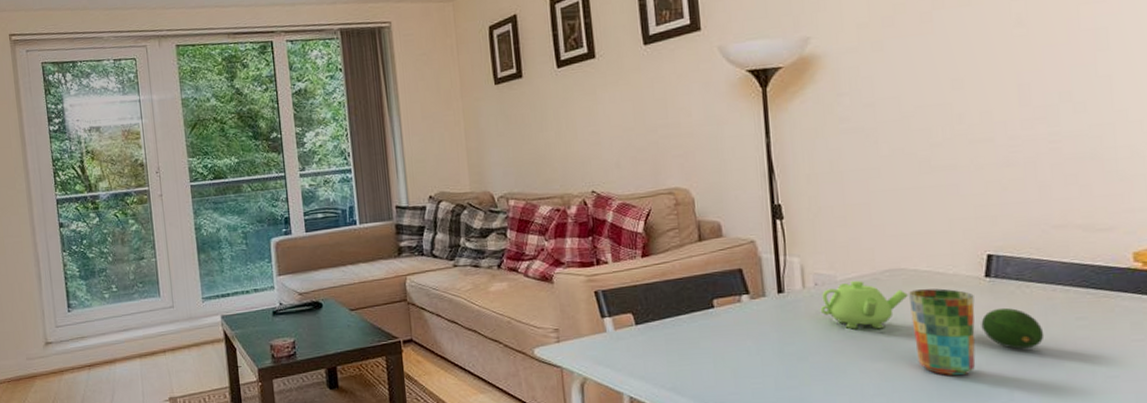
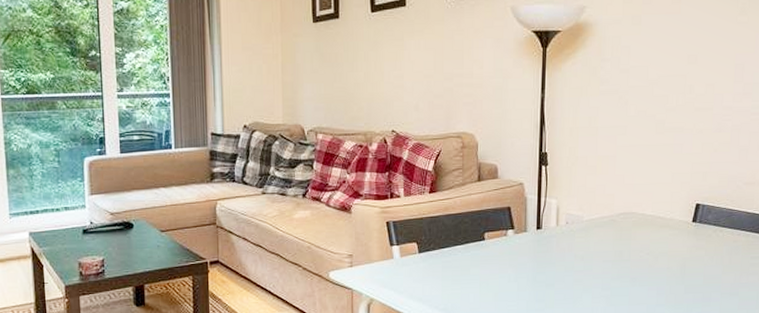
teapot: present [820,280,908,330] -> none [568,220,635,262]
cup: present [908,288,976,376] -> none [635,230,683,302]
fruit: present [981,307,1045,350] -> none [684,247,728,282]

